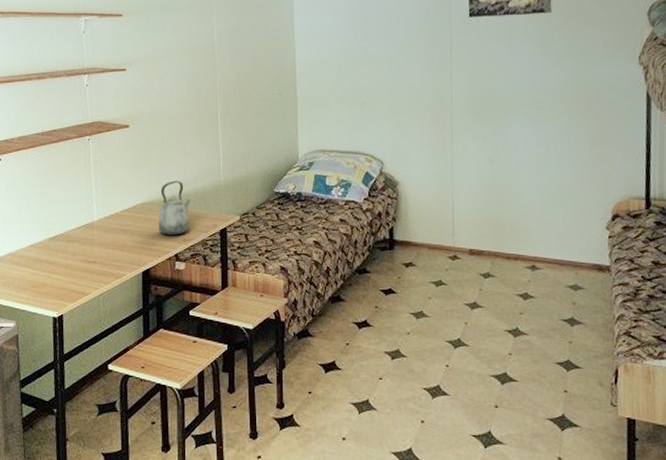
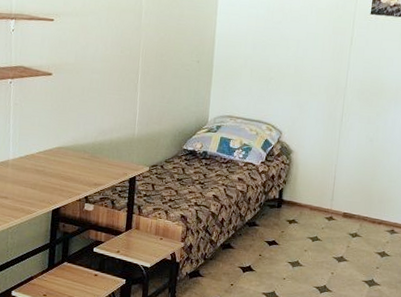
kettle: present [158,181,191,236] -> none [71,129,105,180]

